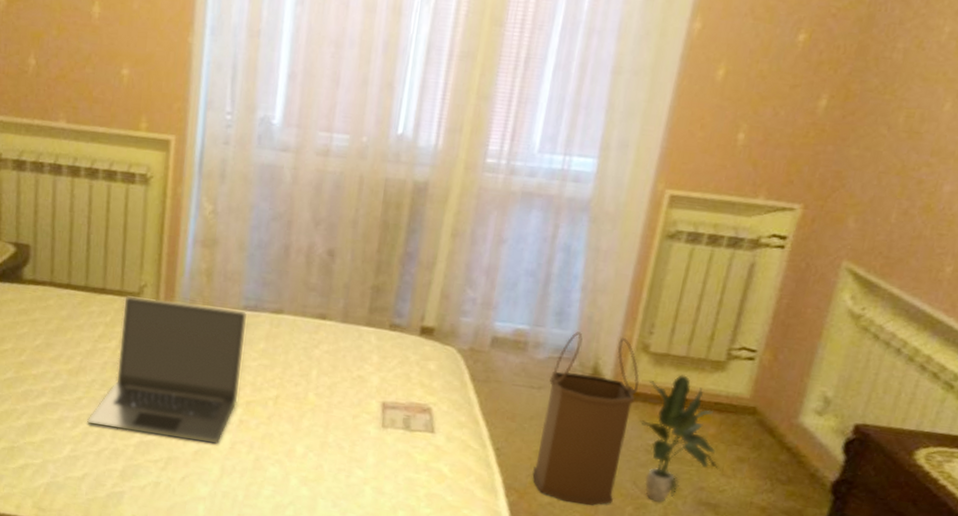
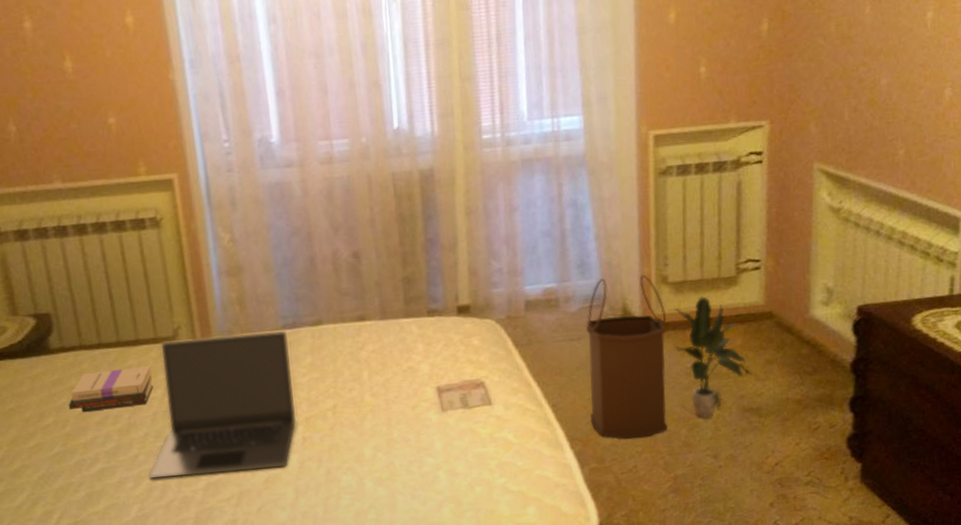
books: none [28,309,112,353] -> present [68,366,153,413]

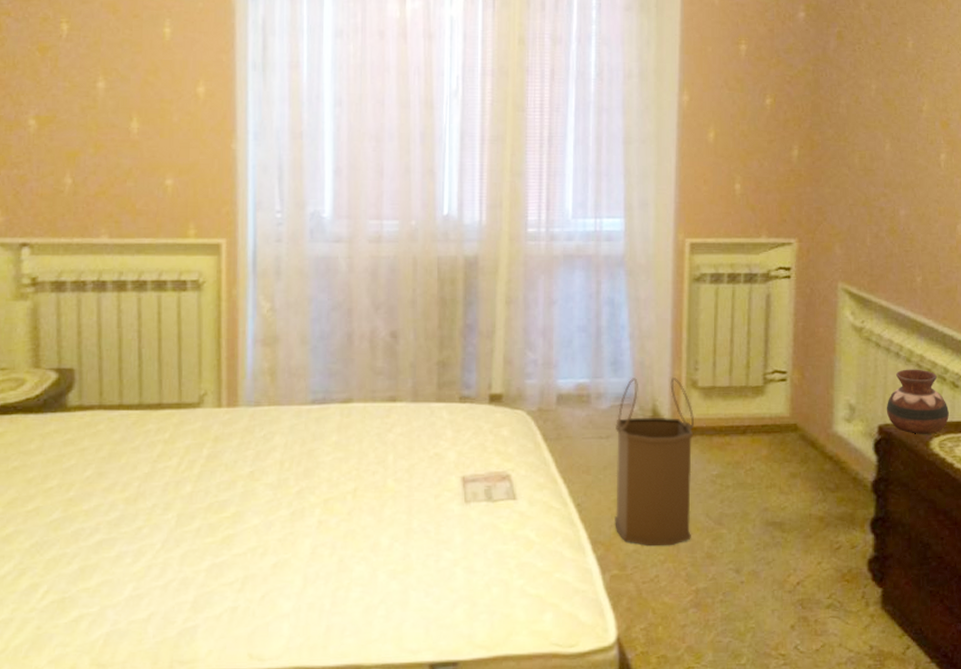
books: present [68,366,153,413] -> none [76,432,171,477]
laptop: present [149,330,297,480] -> none [150,405,316,556]
potted plant: present [674,296,755,419] -> none [701,404,779,530]
vase: none [865,246,932,312] -> present [886,369,949,434]

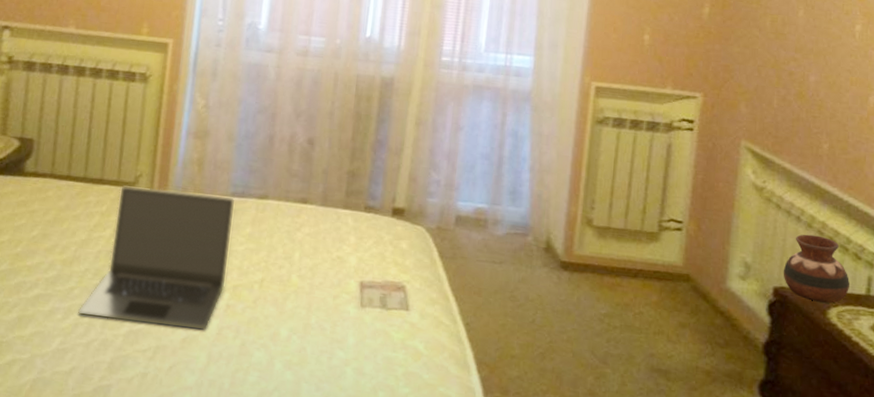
laptop: none [150,405,316,556] -> present [78,185,236,330]
basket: present [615,377,694,547] -> none [501,209,587,377]

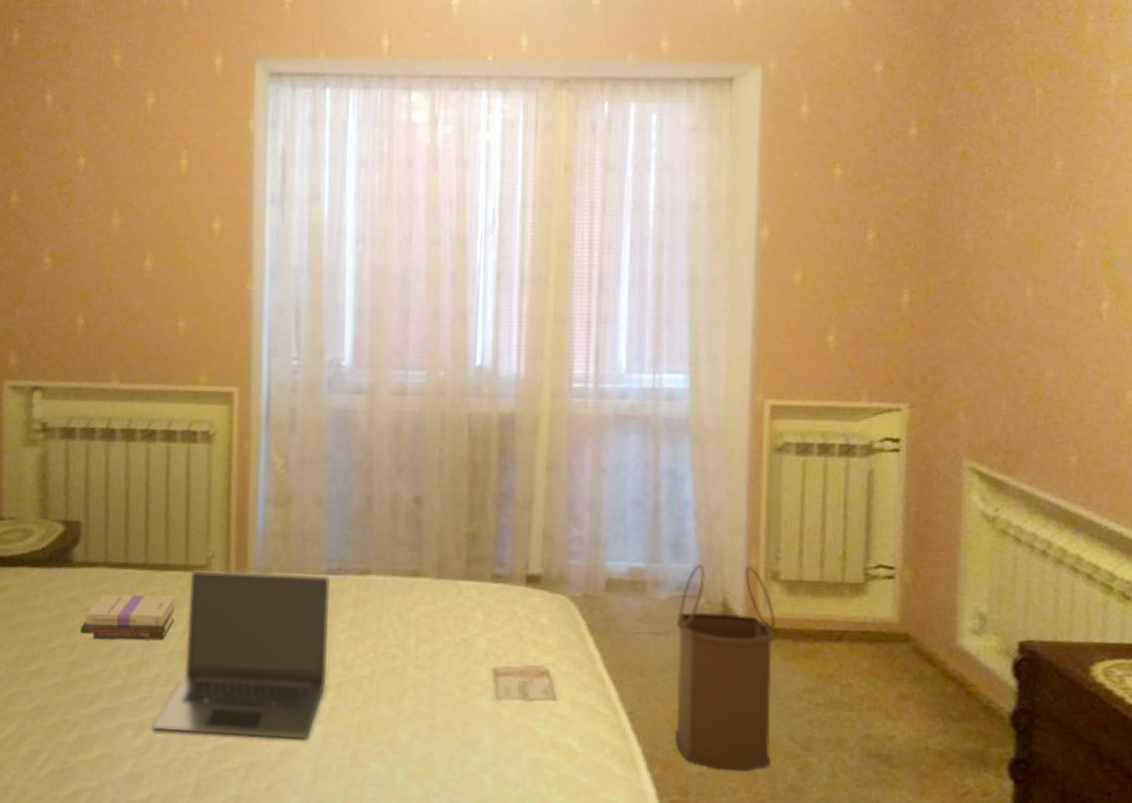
books: none [25,200,107,242] -> present [79,594,176,641]
basket: none [501,209,587,377] -> present [675,564,775,771]
vase: present [783,234,849,304] -> none [1029,572,1117,658]

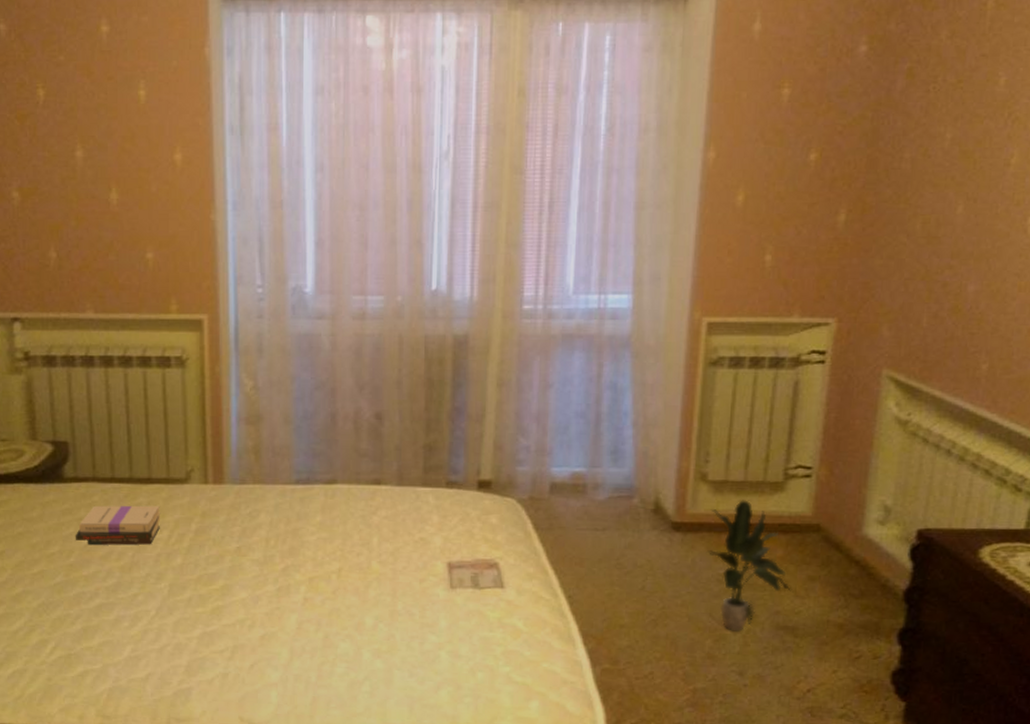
laptop: present [152,569,331,739] -> none [146,482,301,626]
basket: present [675,564,775,771] -> none [608,468,701,643]
potted plant: none [784,602,885,758] -> present [707,500,794,631]

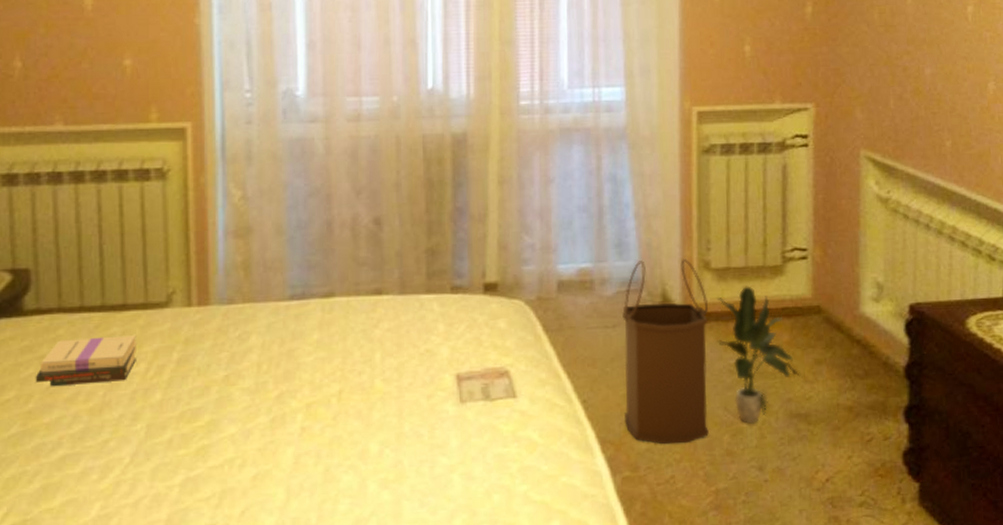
basket: none [608,468,701,643] -> present [622,259,709,445]

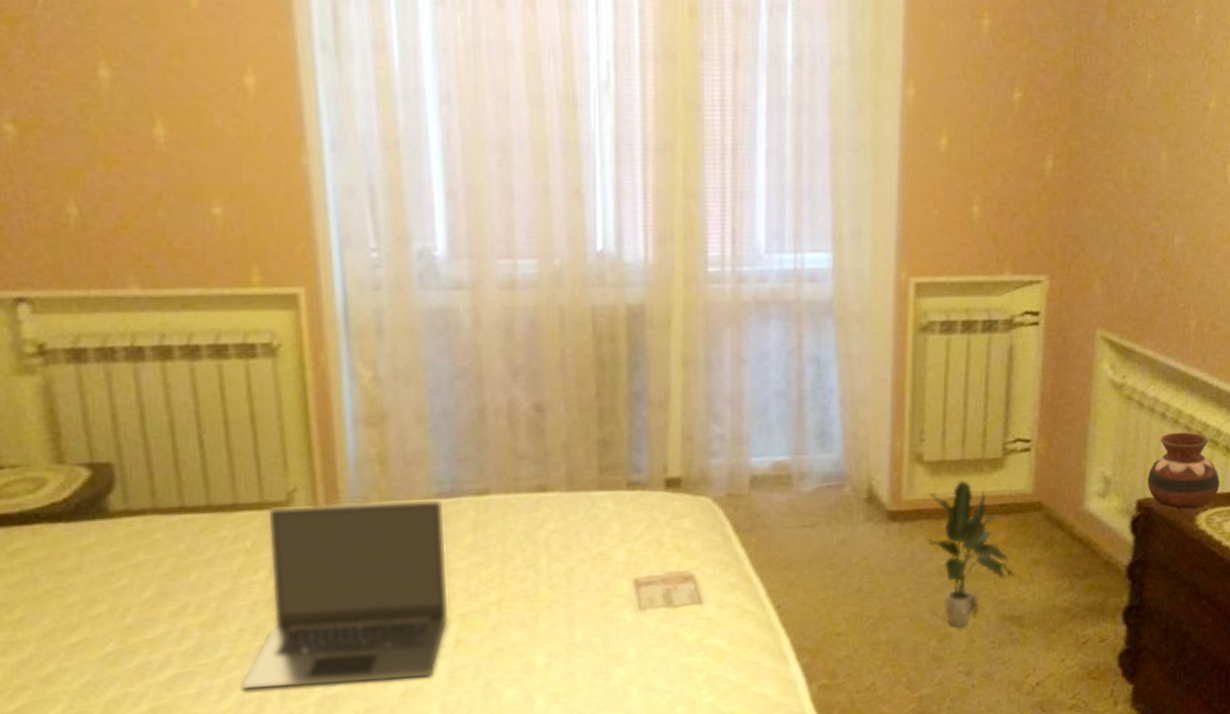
books: present [35,335,138,387] -> none [130,539,255,599]
laptop: none [118,301,297,471] -> present [241,499,450,691]
basket: present [622,259,709,445] -> none [823,451,918,651]
vase: none [917,241,986,313] -> present [1147,432,1220,509]

